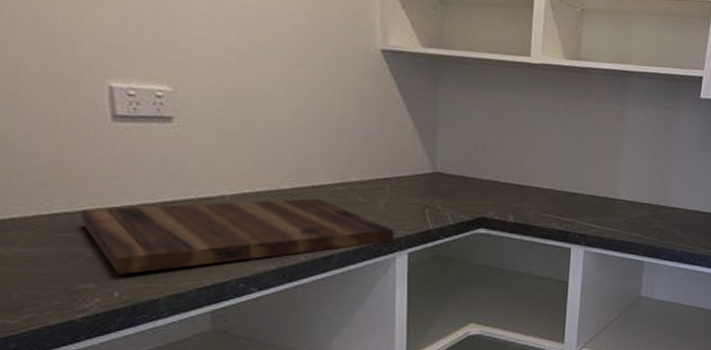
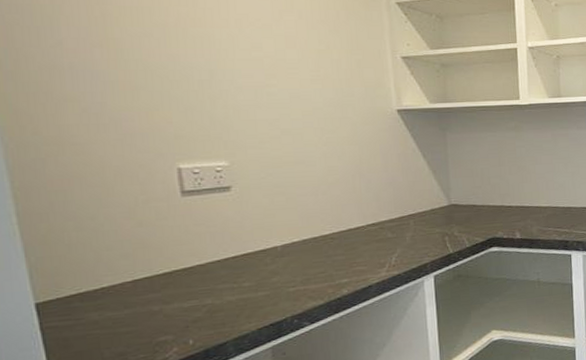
cutting board: present [80,198,394,275] -> none [158,239,421,325]

